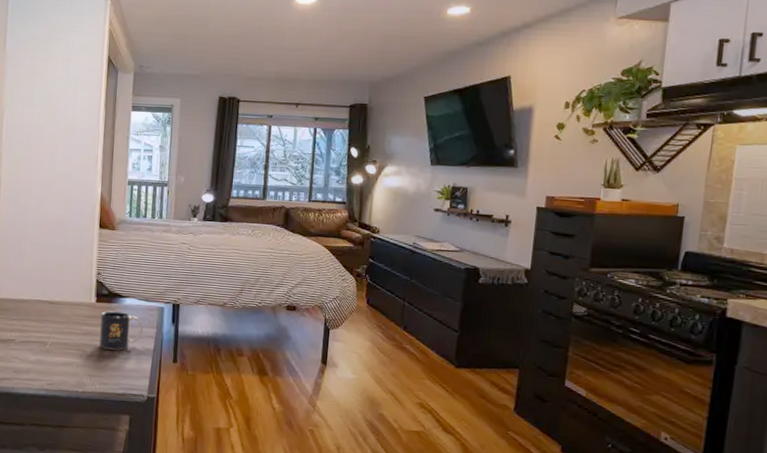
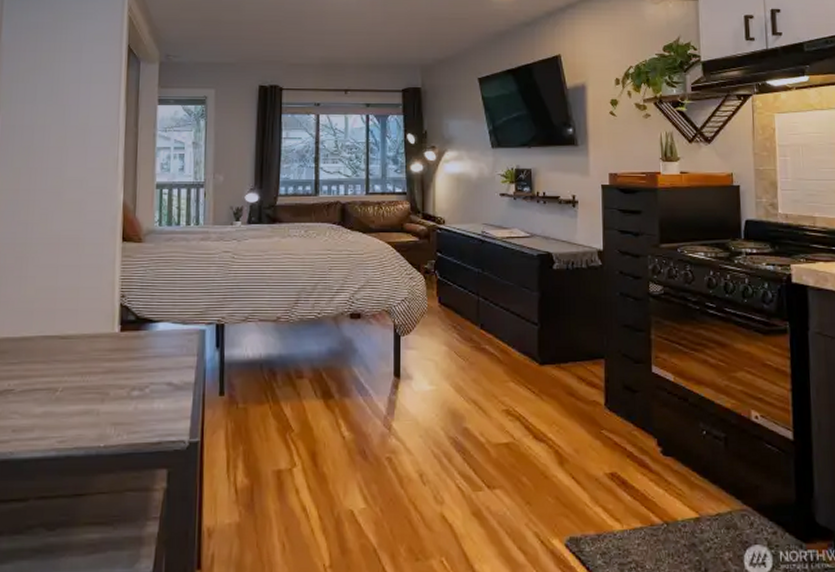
mug: present [99,311,143,350] -> none [125,340,180,388]

